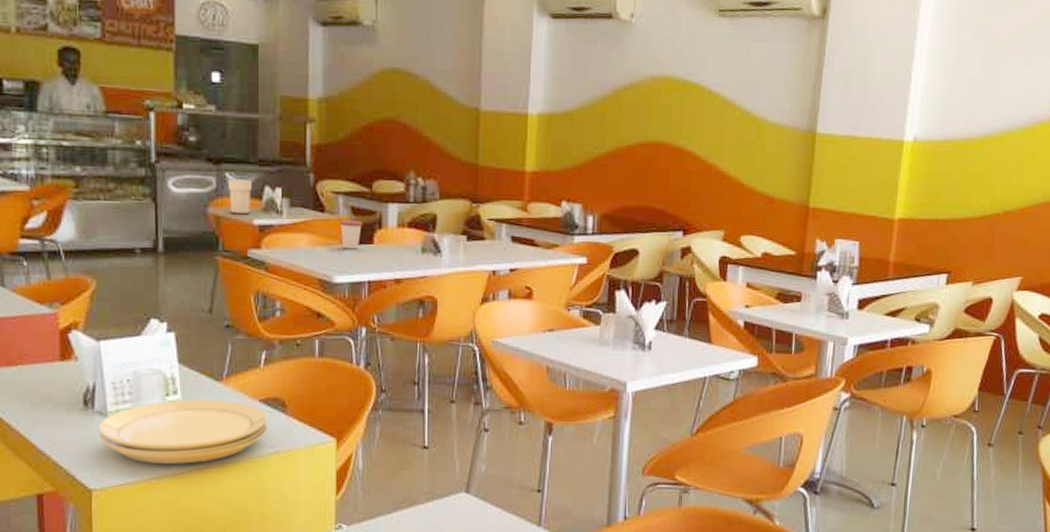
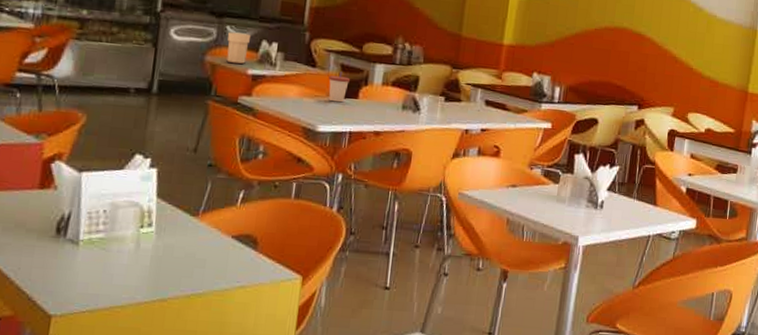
plate: present [99,399,267,464] -> none [67,232,237,294]

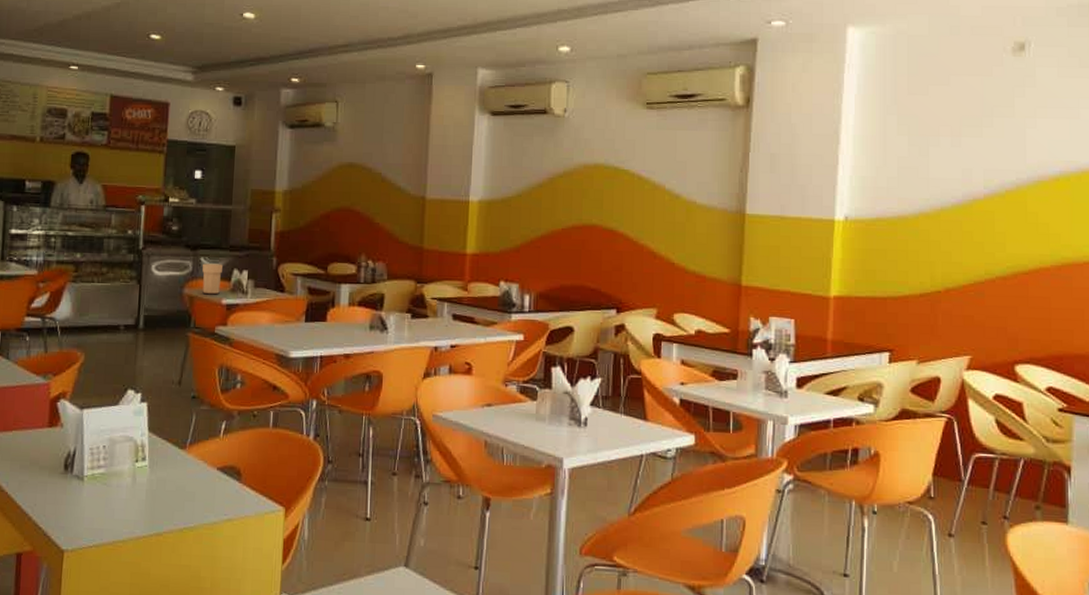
cup: present [328,71,351,103] -> none [297,295,318,327]

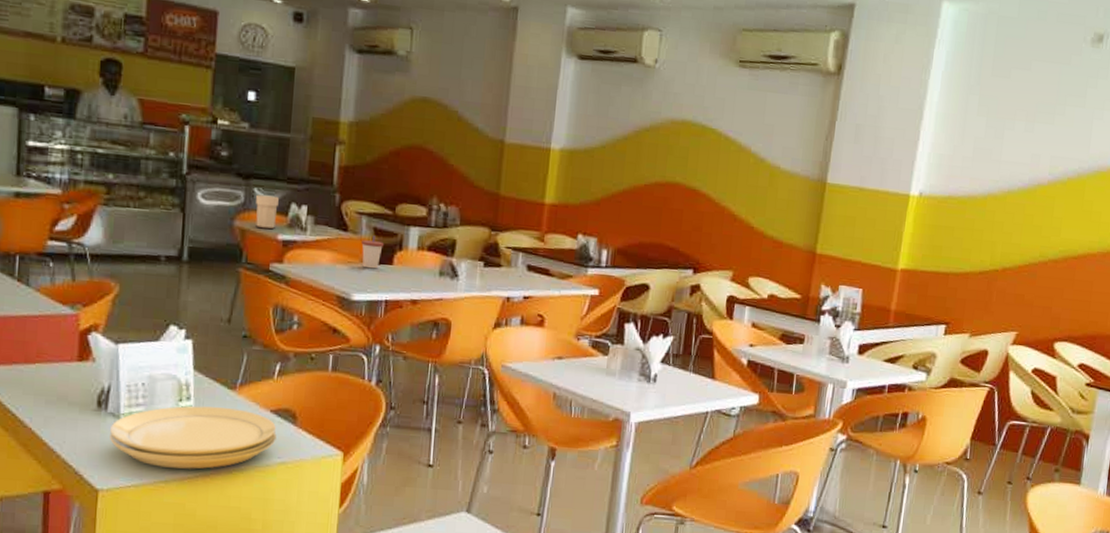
plate: none [74,466,223,529] -> present [110,406,277,470]
cup: none [297,295,318,327] -> present [361,235,385,269]

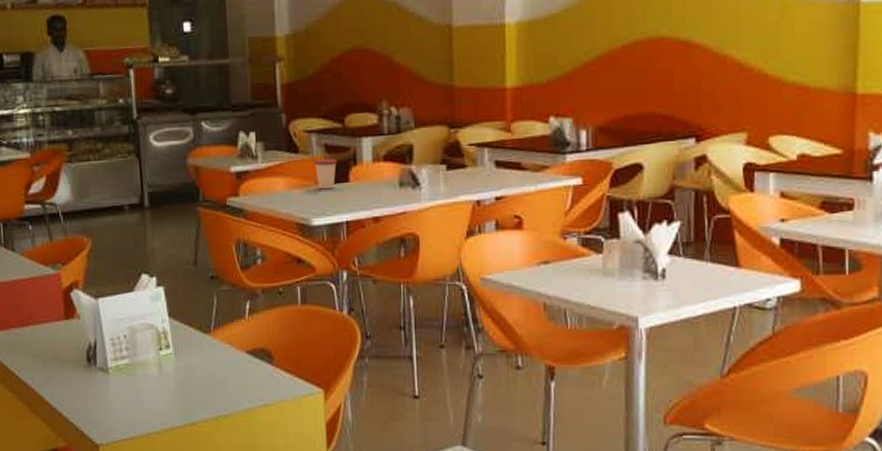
plate: present [110,406,277,470] -> none [101,353,256,418]
cup: present [256,194,279,230] -> none [205,127,227,164]

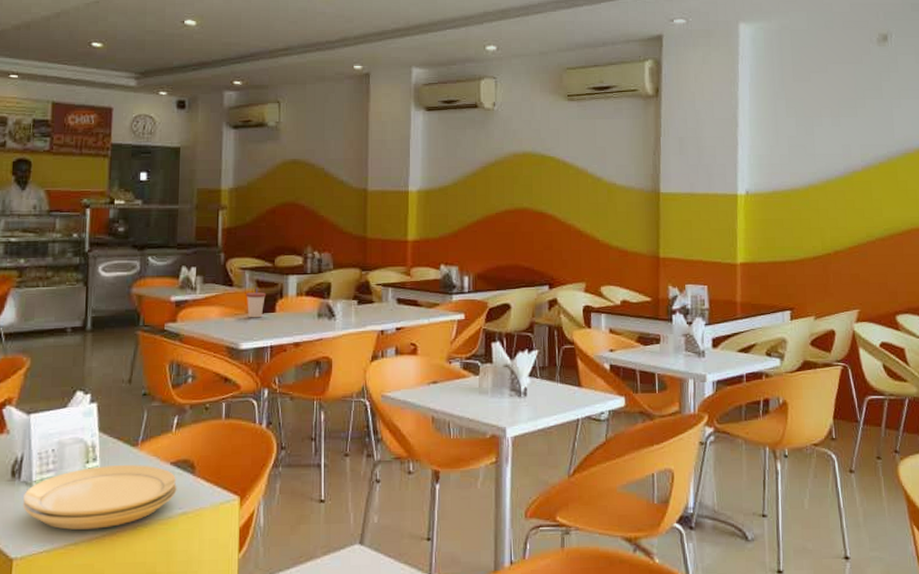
plate: none [101,353,256,418] -> present [23,465,177,530]

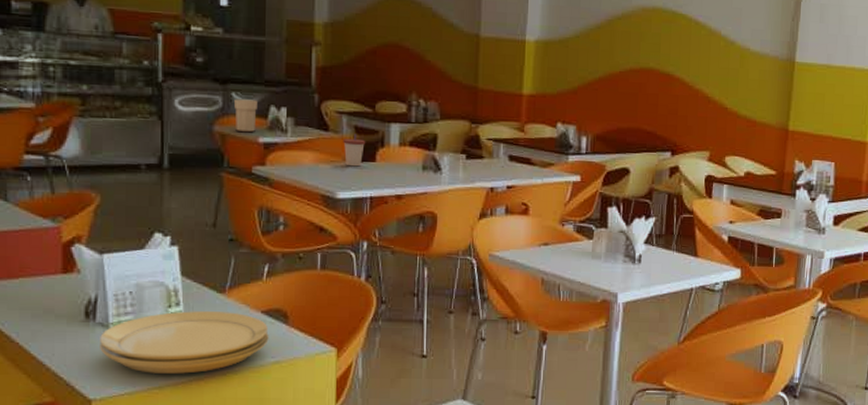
cup: none [150,262,170,293] -> present [234,99,257,133]

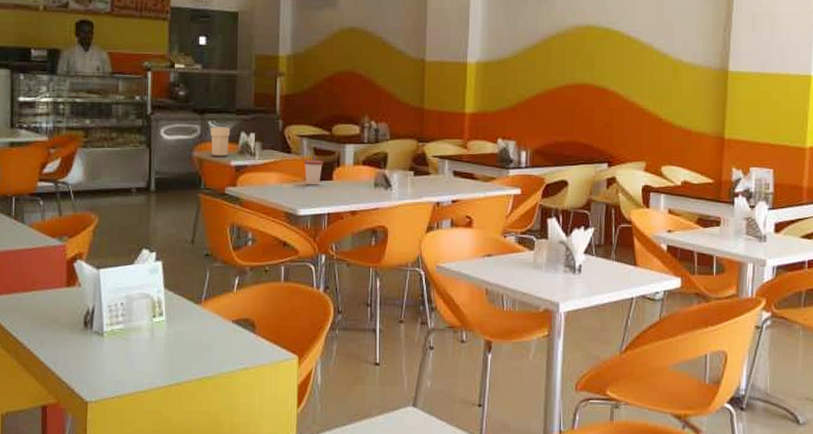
plate: present [100,311,269,374] -> none [96,321,239,379]

